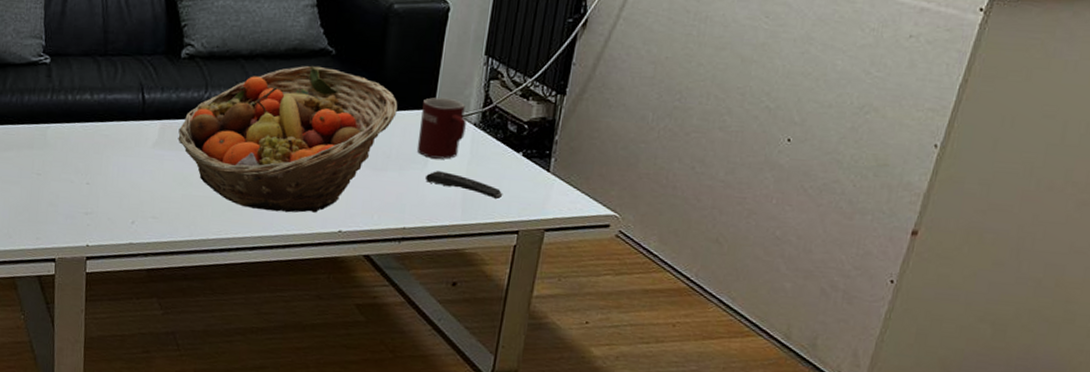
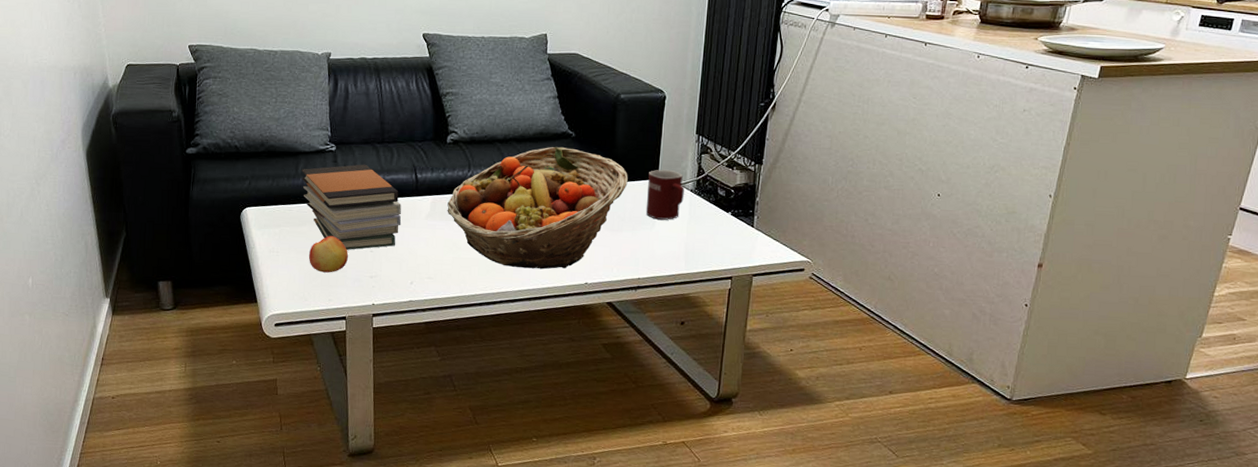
book stack: none [9,80,125,181] -> present [301,164,402,250]
apple: none [14,163,61,207] -> present [308,236,349,273]
remote control: present [426,171,503,200] -> none [654,230,718,252]

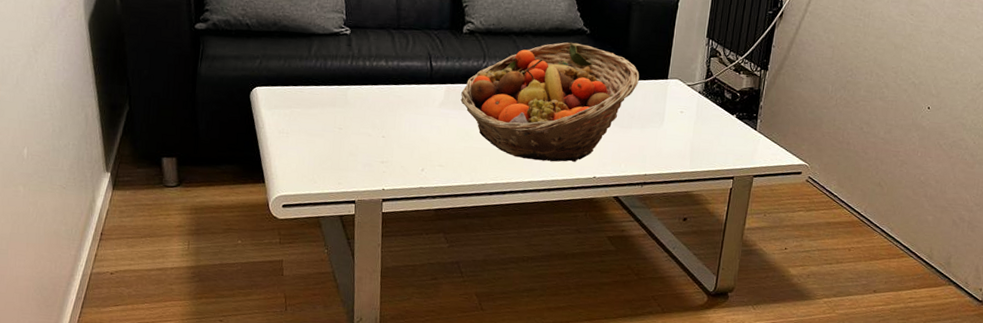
book stack: present [301,164,402,250] -> none [314,49,415,135]
apple: present [308,236,349,273] -> none [319,119,360,157]
mug: present [645,169,684,220] -> none [654,70,693,120]

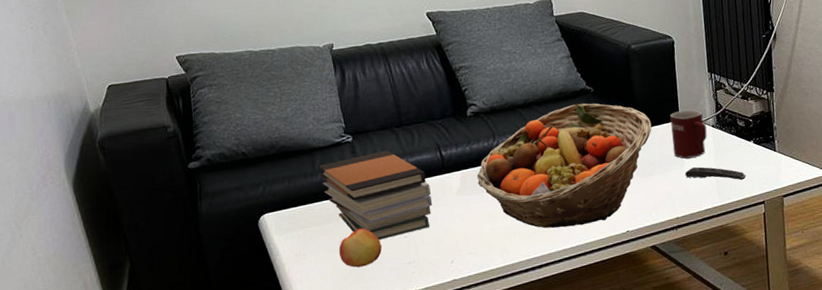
book stack: none [314,49,415,135] -> present [319,150,433,240]
apple: none [319,119,360,157] -> present [338,228,382,268]
mug: none [654,70,693,120] -> present [670,109,707,159]
remote control: none [662,129,722,152] -> present [685,166,746,181]

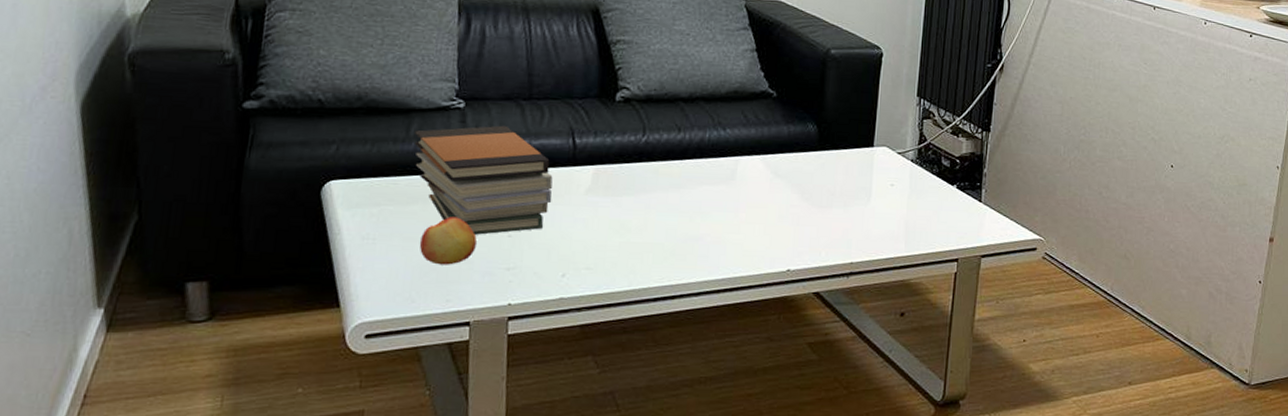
fruit basket: present [477,103,652,229] -> none [613,107,839,255]
mug: present [670,109,707,159] -> none [859,136,904,194]
remote control: present [685,166,746,181] -> none [870,206,942,230]

